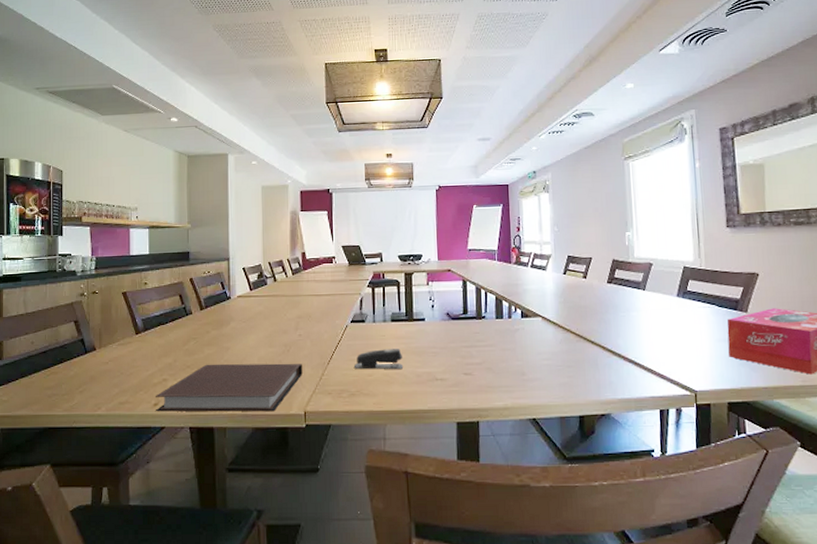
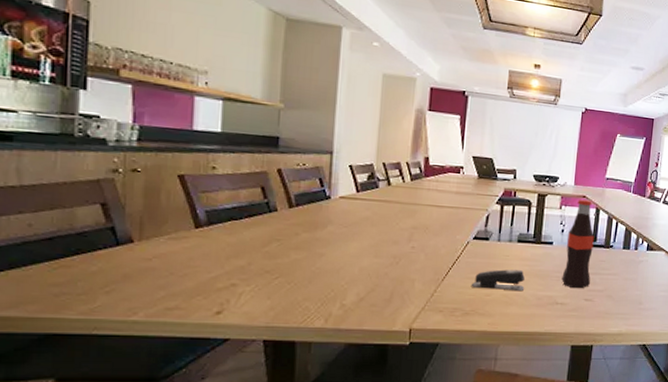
notebook: present [156,363,302,412] -> none [218,270,412,327]
bottle: none [438,272,468,363] -> present [561,199,594,289]

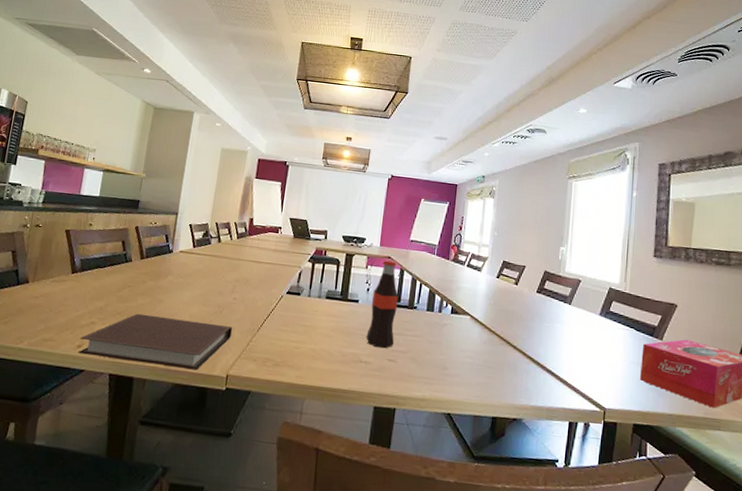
notebook: none [218,270,412,327] -> present [78,313,232,371]
stapler: present [472,269,525,290] -> none [283,324,331,346]

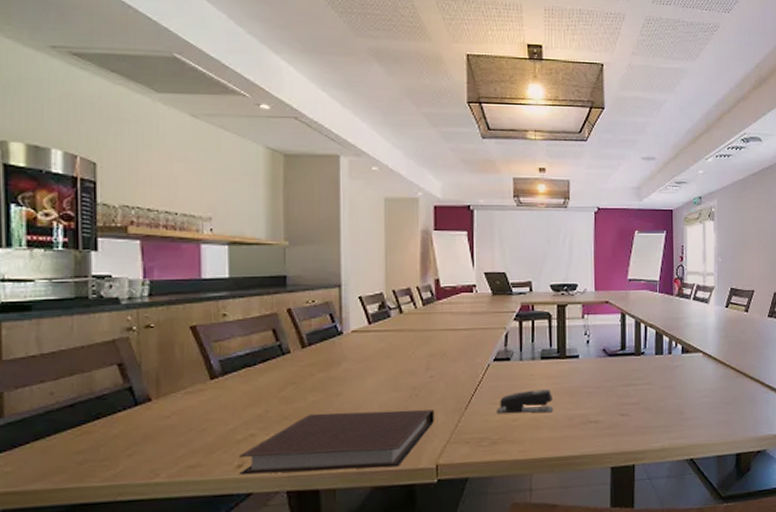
stapler: none [283,324,331,346] -> present [497,389,554,413]
bottle: present [366,259,398,349] -> none [592,304,625,404]

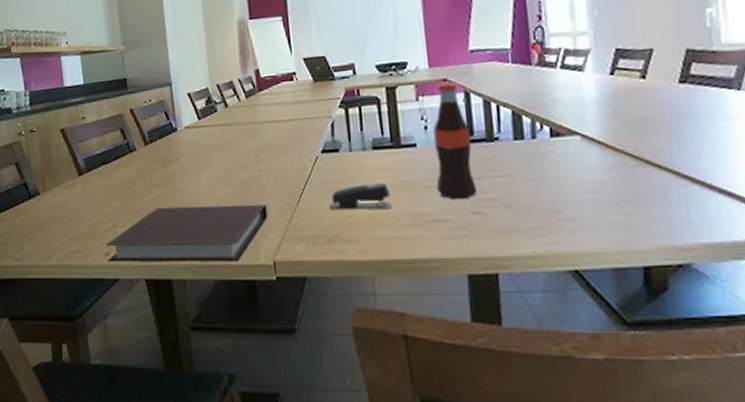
bottle: none [592,304,625,404] -> present [433,82,478,200]

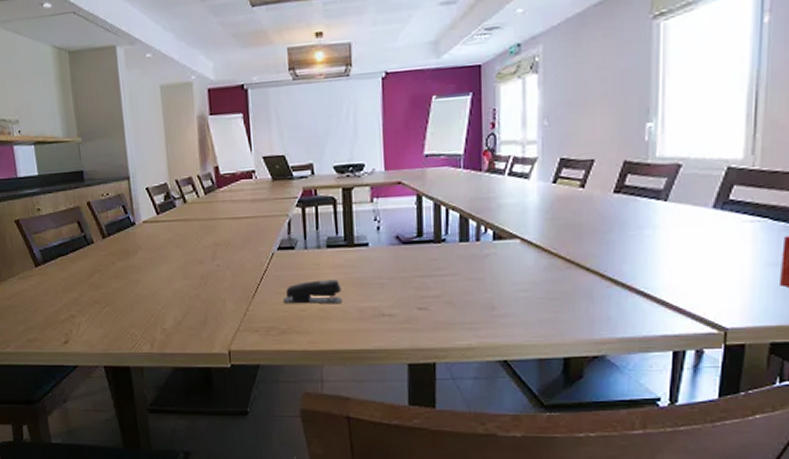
notebook: present [106,204,268,262] -> none [64,297,224,351]
bottle: present [433,82,478,200] -> none [385,185,423,296]

